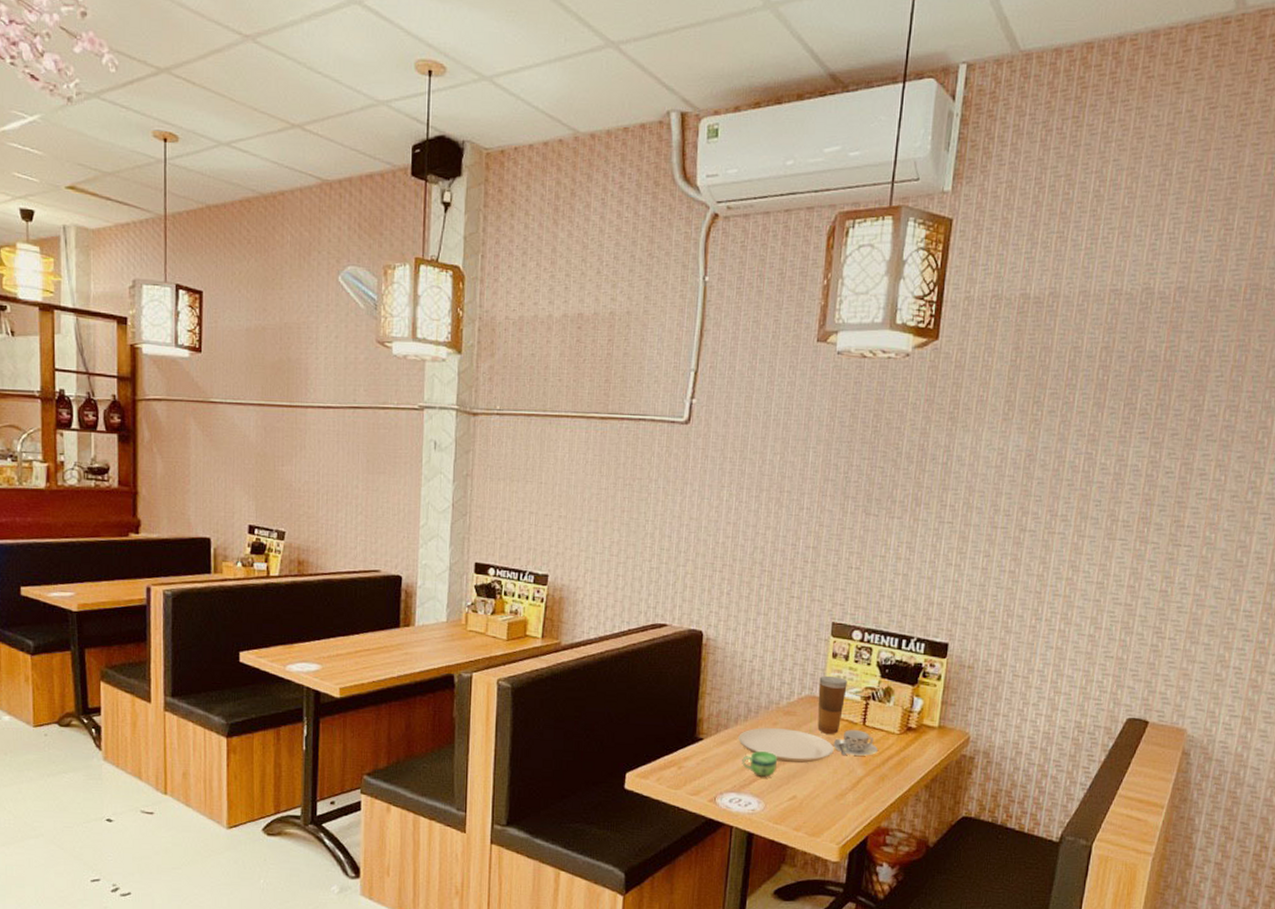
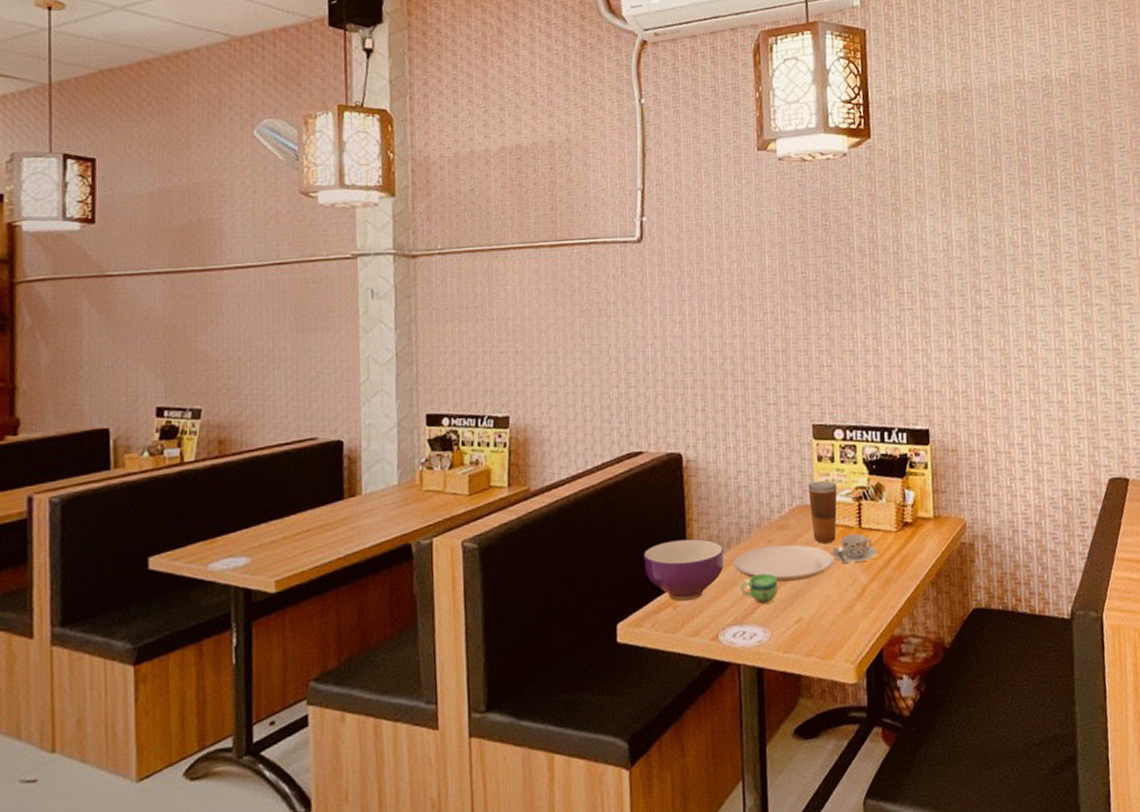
bowl: none [656,708,732,764] -> present [643,538,725,602]

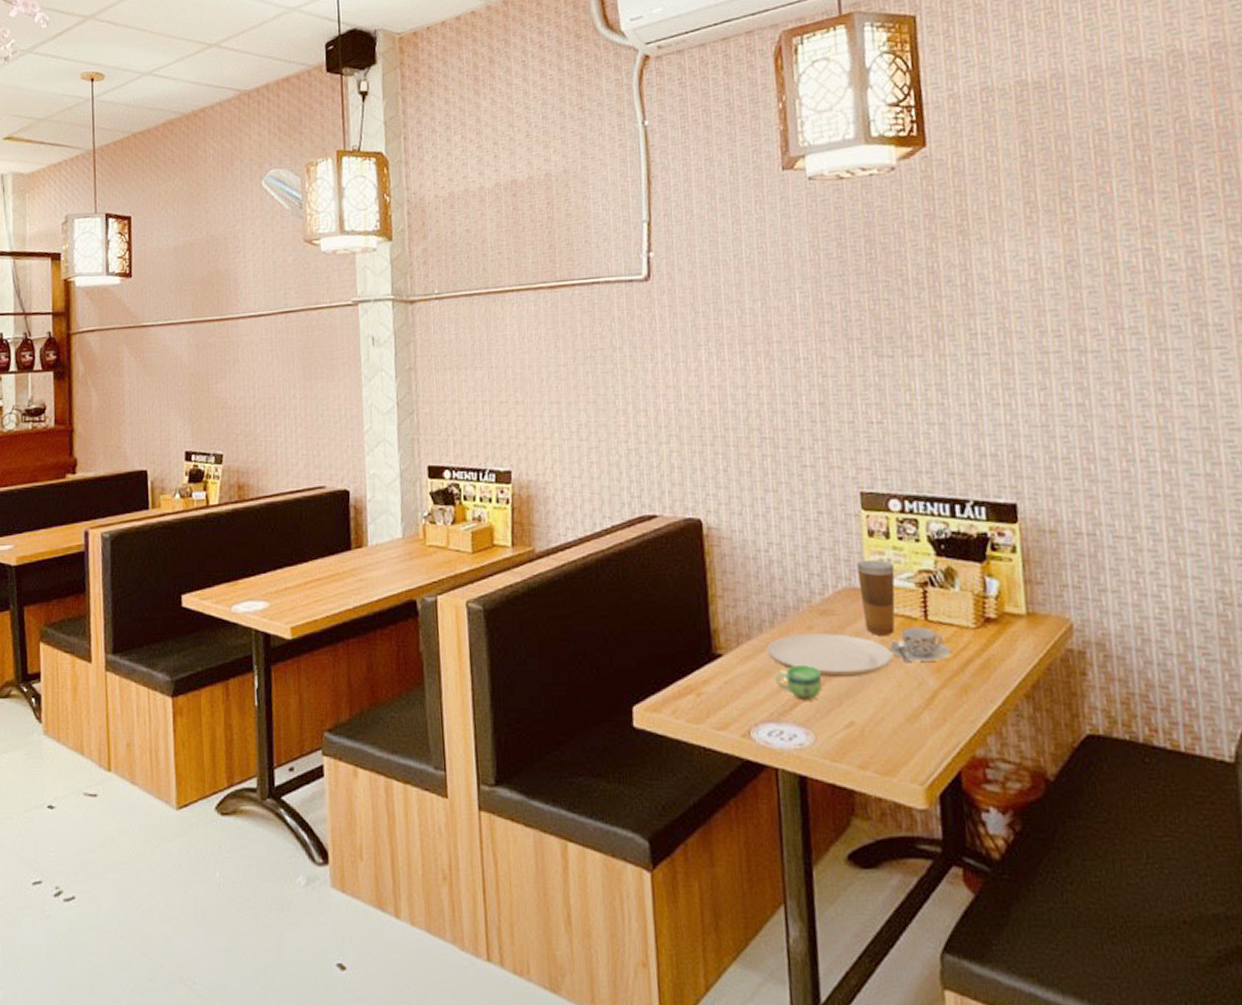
bowl: present [643,538,725,602] -> none [660,617,756,689]

